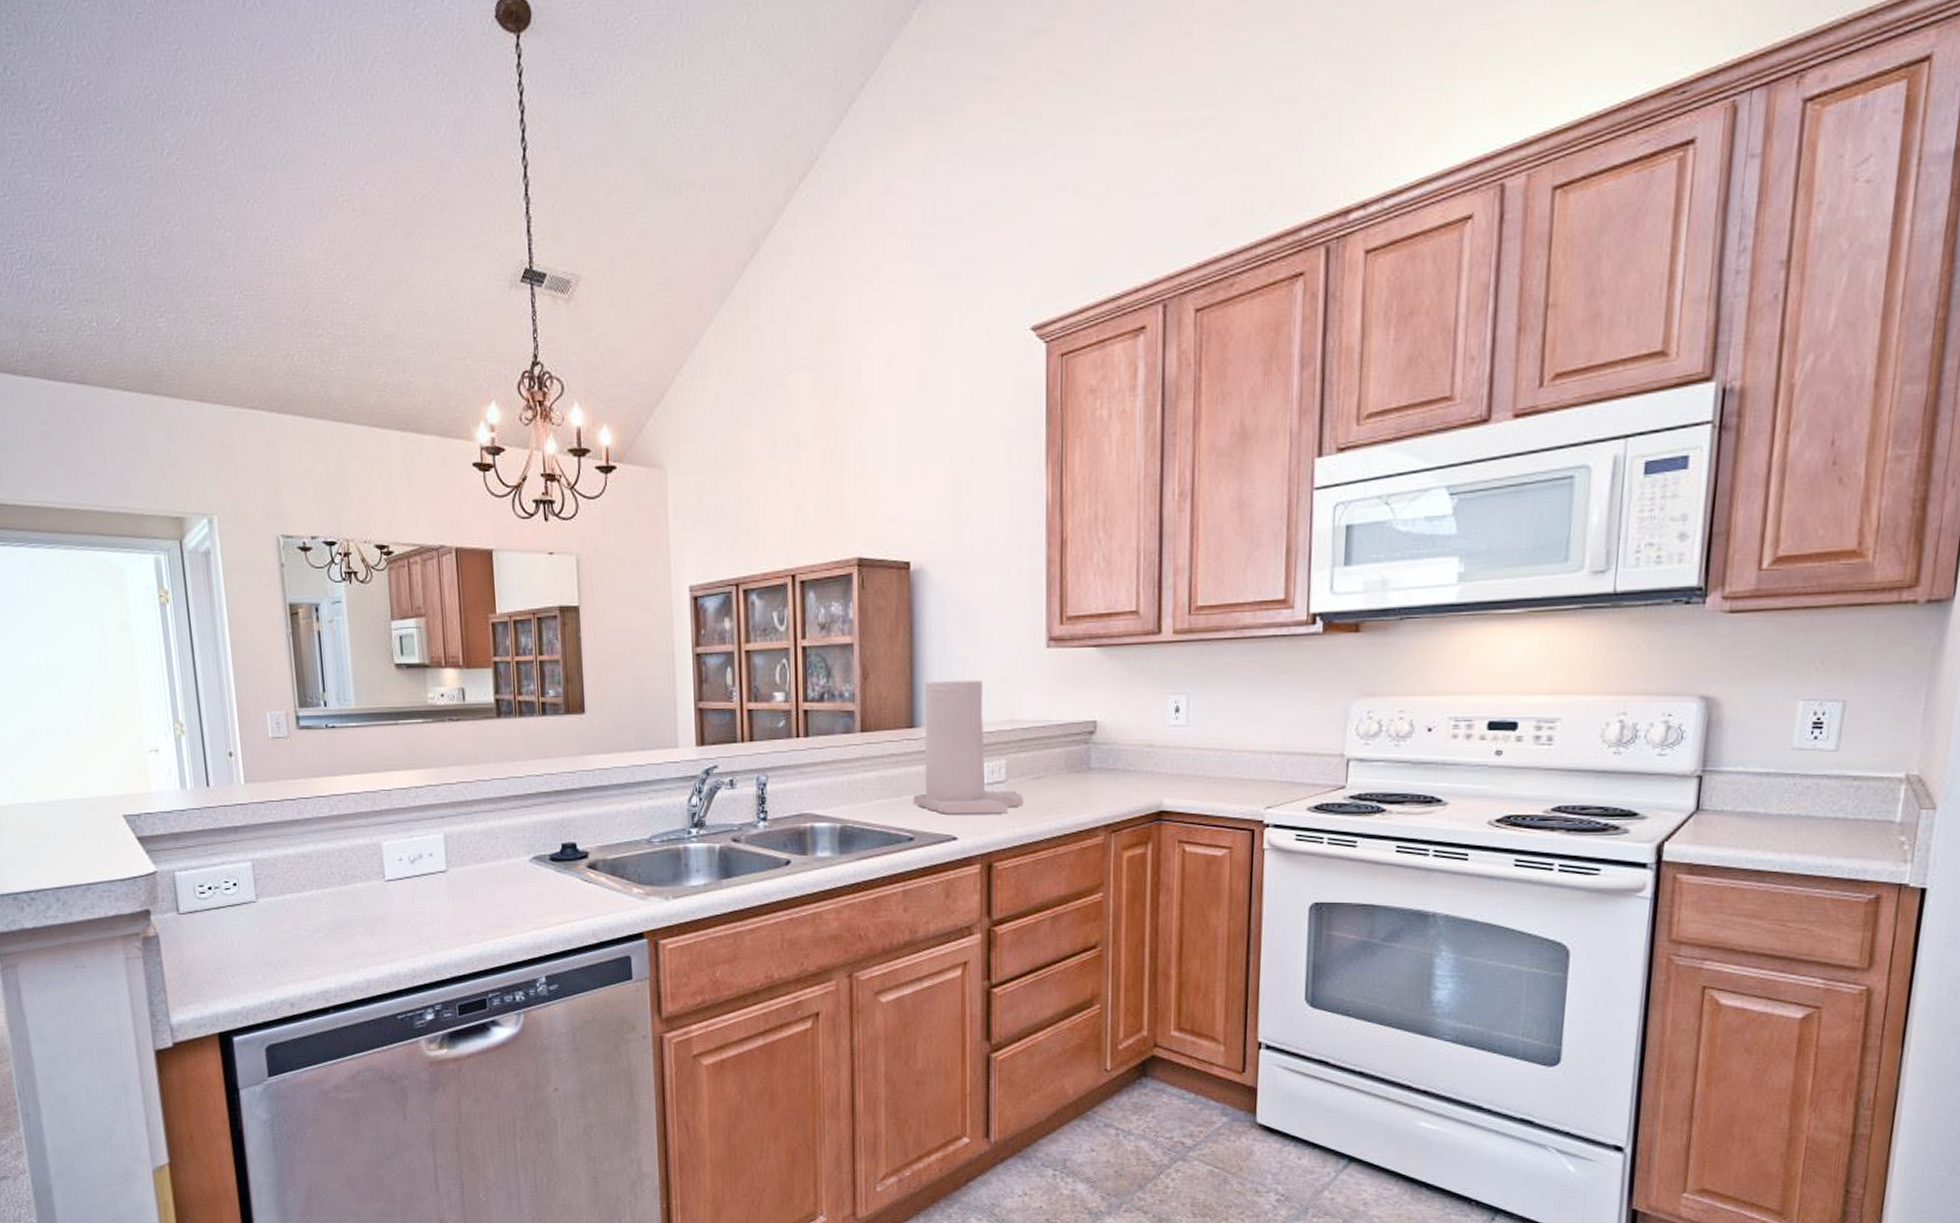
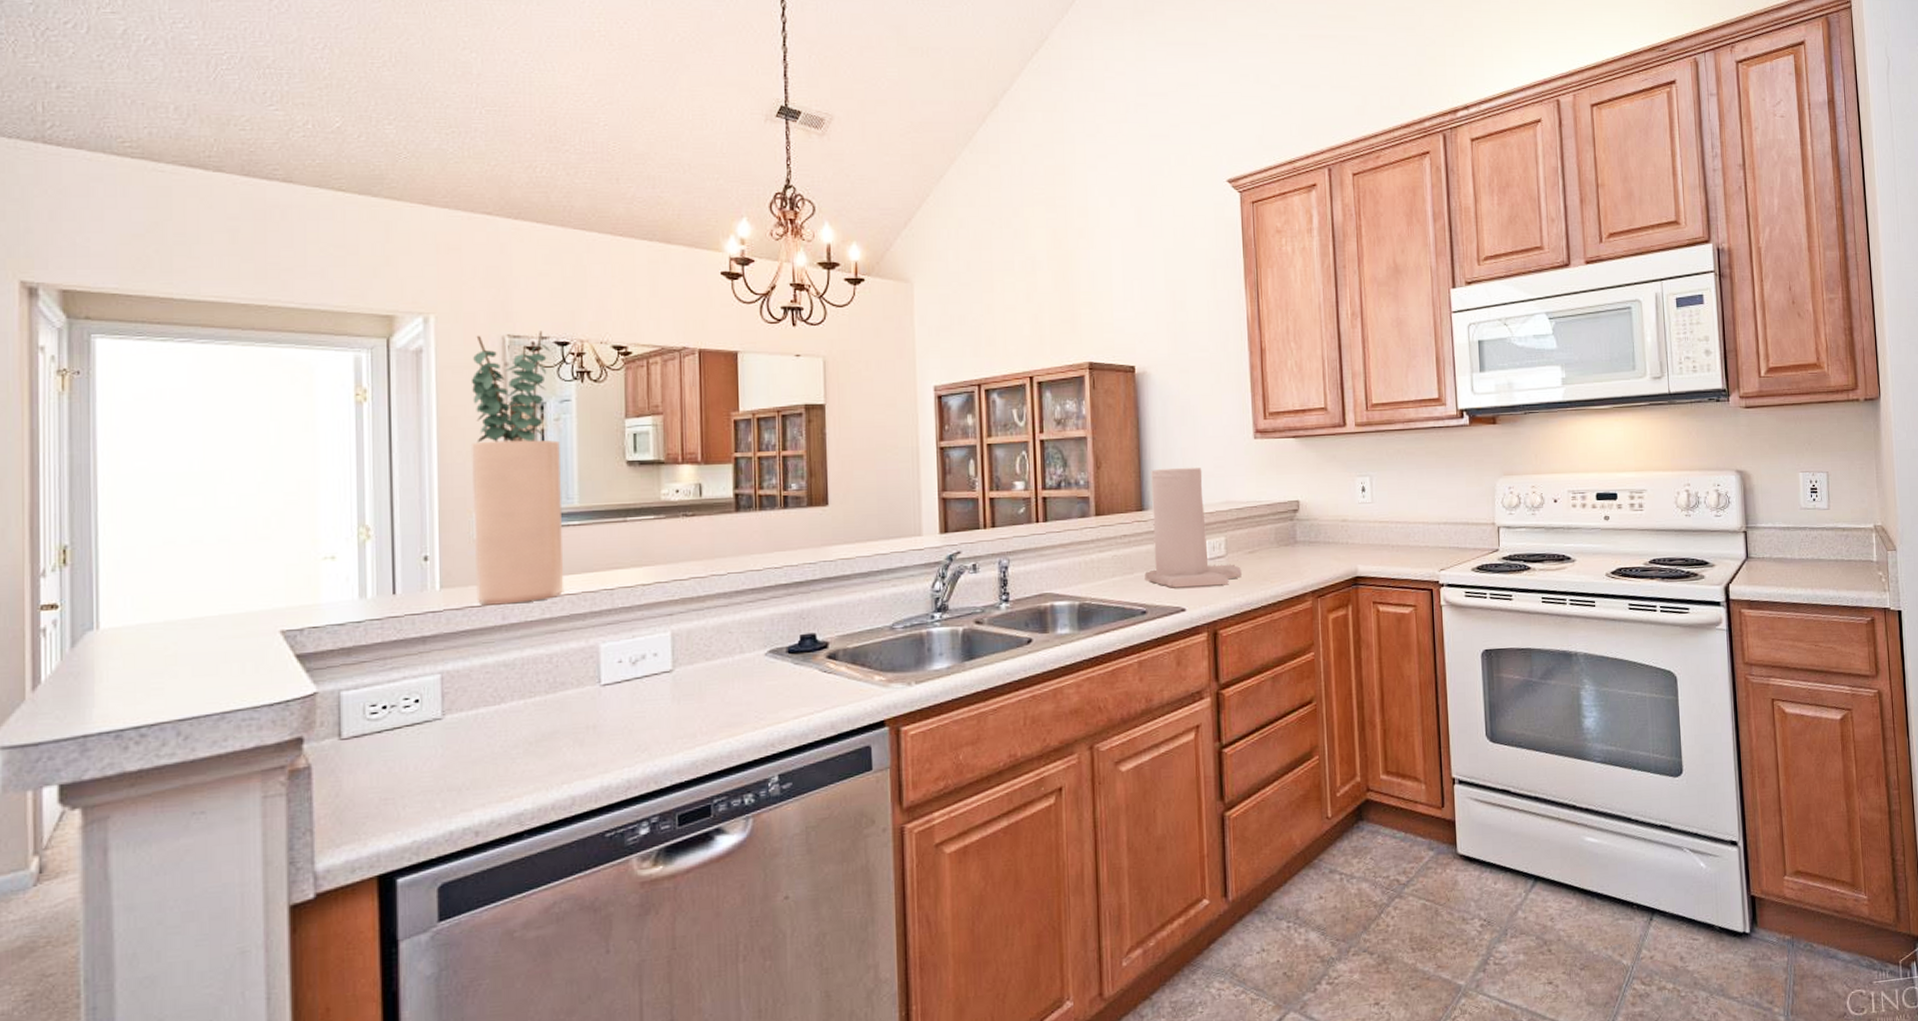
vase: none [253,530,348,801] -> present [470,331,564,606]

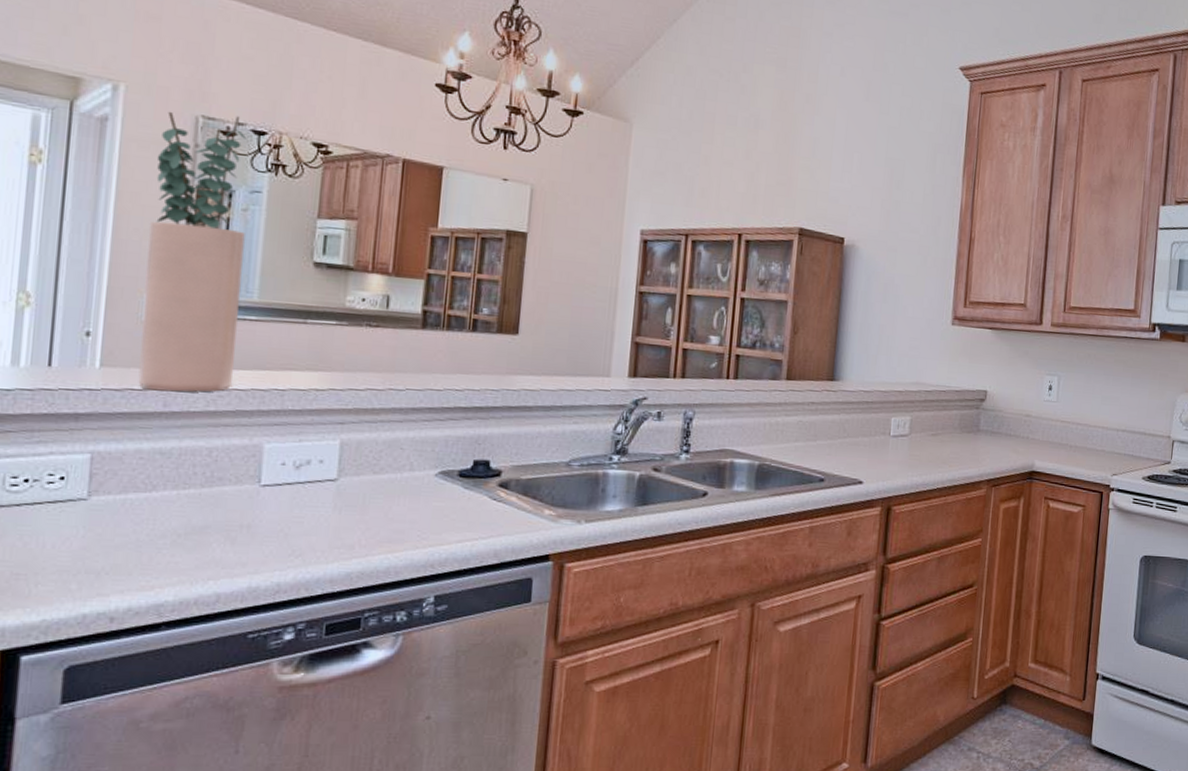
paper towel: present [1144,467,1242,588] -> none [826,342,922,464]

